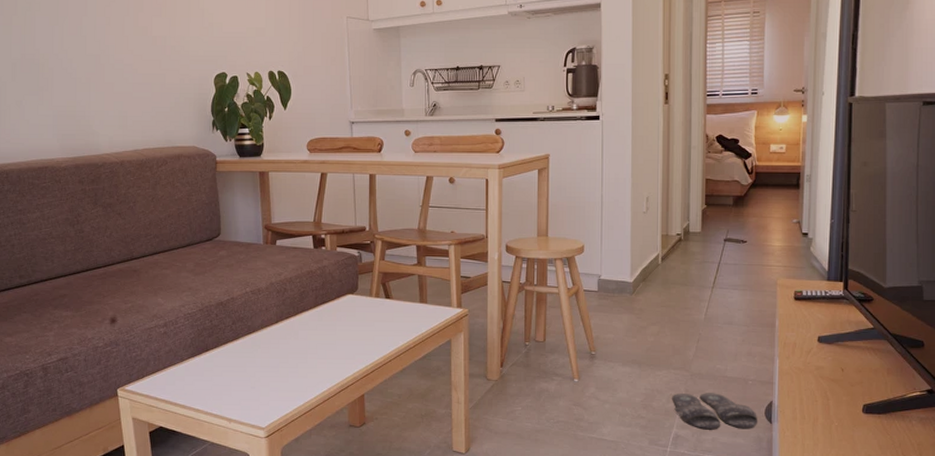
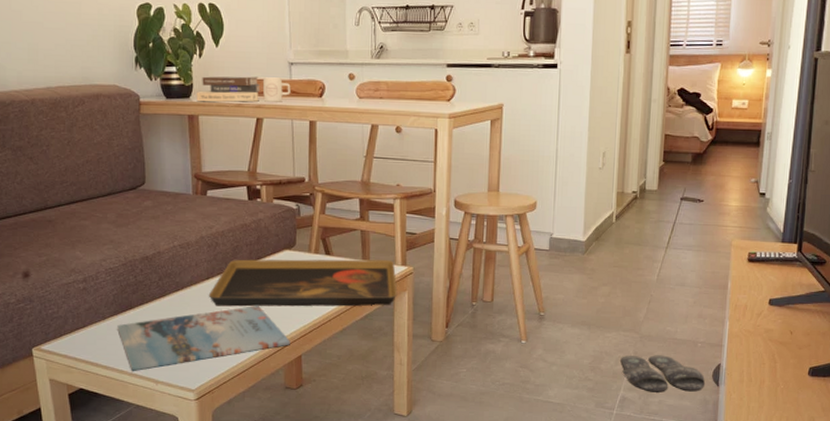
magazine: none [194,346,354,410] -> present [117,305,290,371]
books: none [267,135,325,160] -> present [196,76,261,102]
decorative tray: none [277,302,454,348] -> present [208,259,398,307]
mug: none [326,135,352,158] -> present [262,77,291,102]

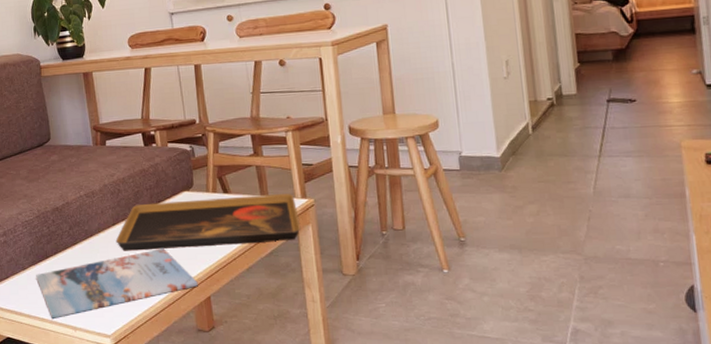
books: present [196,76,261,102] -> none [89,30,146,60]
mug: present [262,77,291,102] -> none [146,28,174,52]
slippers: present [620,355,705,392] -> none [564,278,677,322]

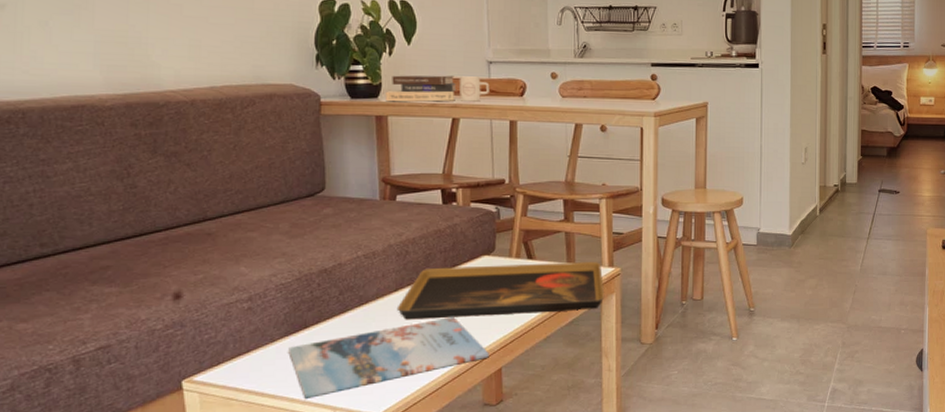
books: none [89,30,146,60] -> present [385,75,457,102]
mug: none [146,28,174,52] -> present [458,76,490,102]

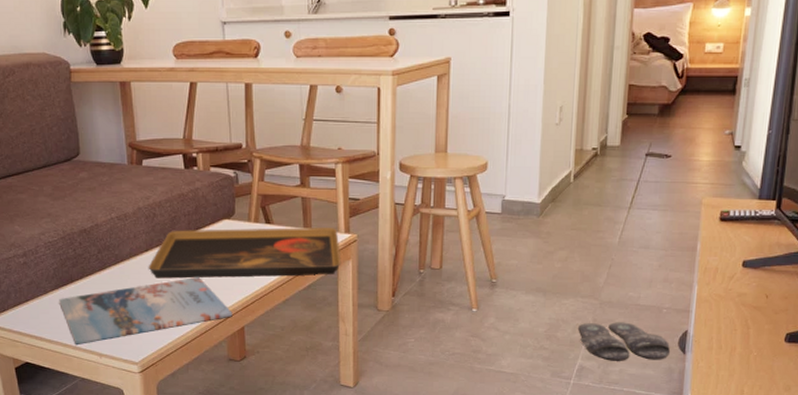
books: present [385,75,457,102] -> none [127,38,193,67]
mug: present [458,76,490,102] -> none [194,38,224,65]
slippers: none [830,344,909,382] -> present [578,322,670,361]

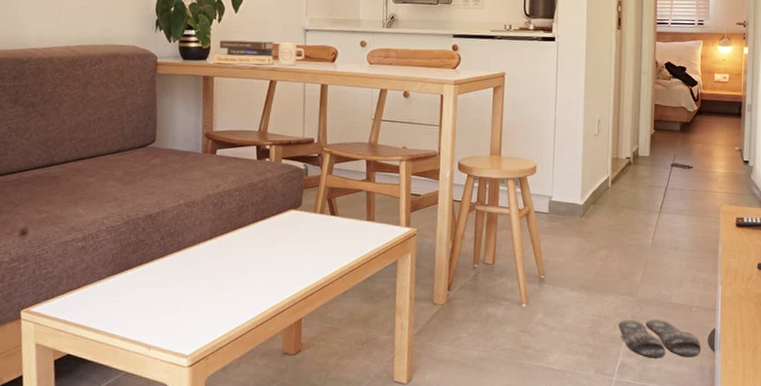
magazine: present [59,276,233,344] -> none [113,265,291,335]
books: none [127,38,193,67] -> present [213,40,276,65]
decorative tray: present [148,228,341,279] -> none [210,218,401,268]
mug: none [194,38,224,65] -> present [277,42,305,66]

